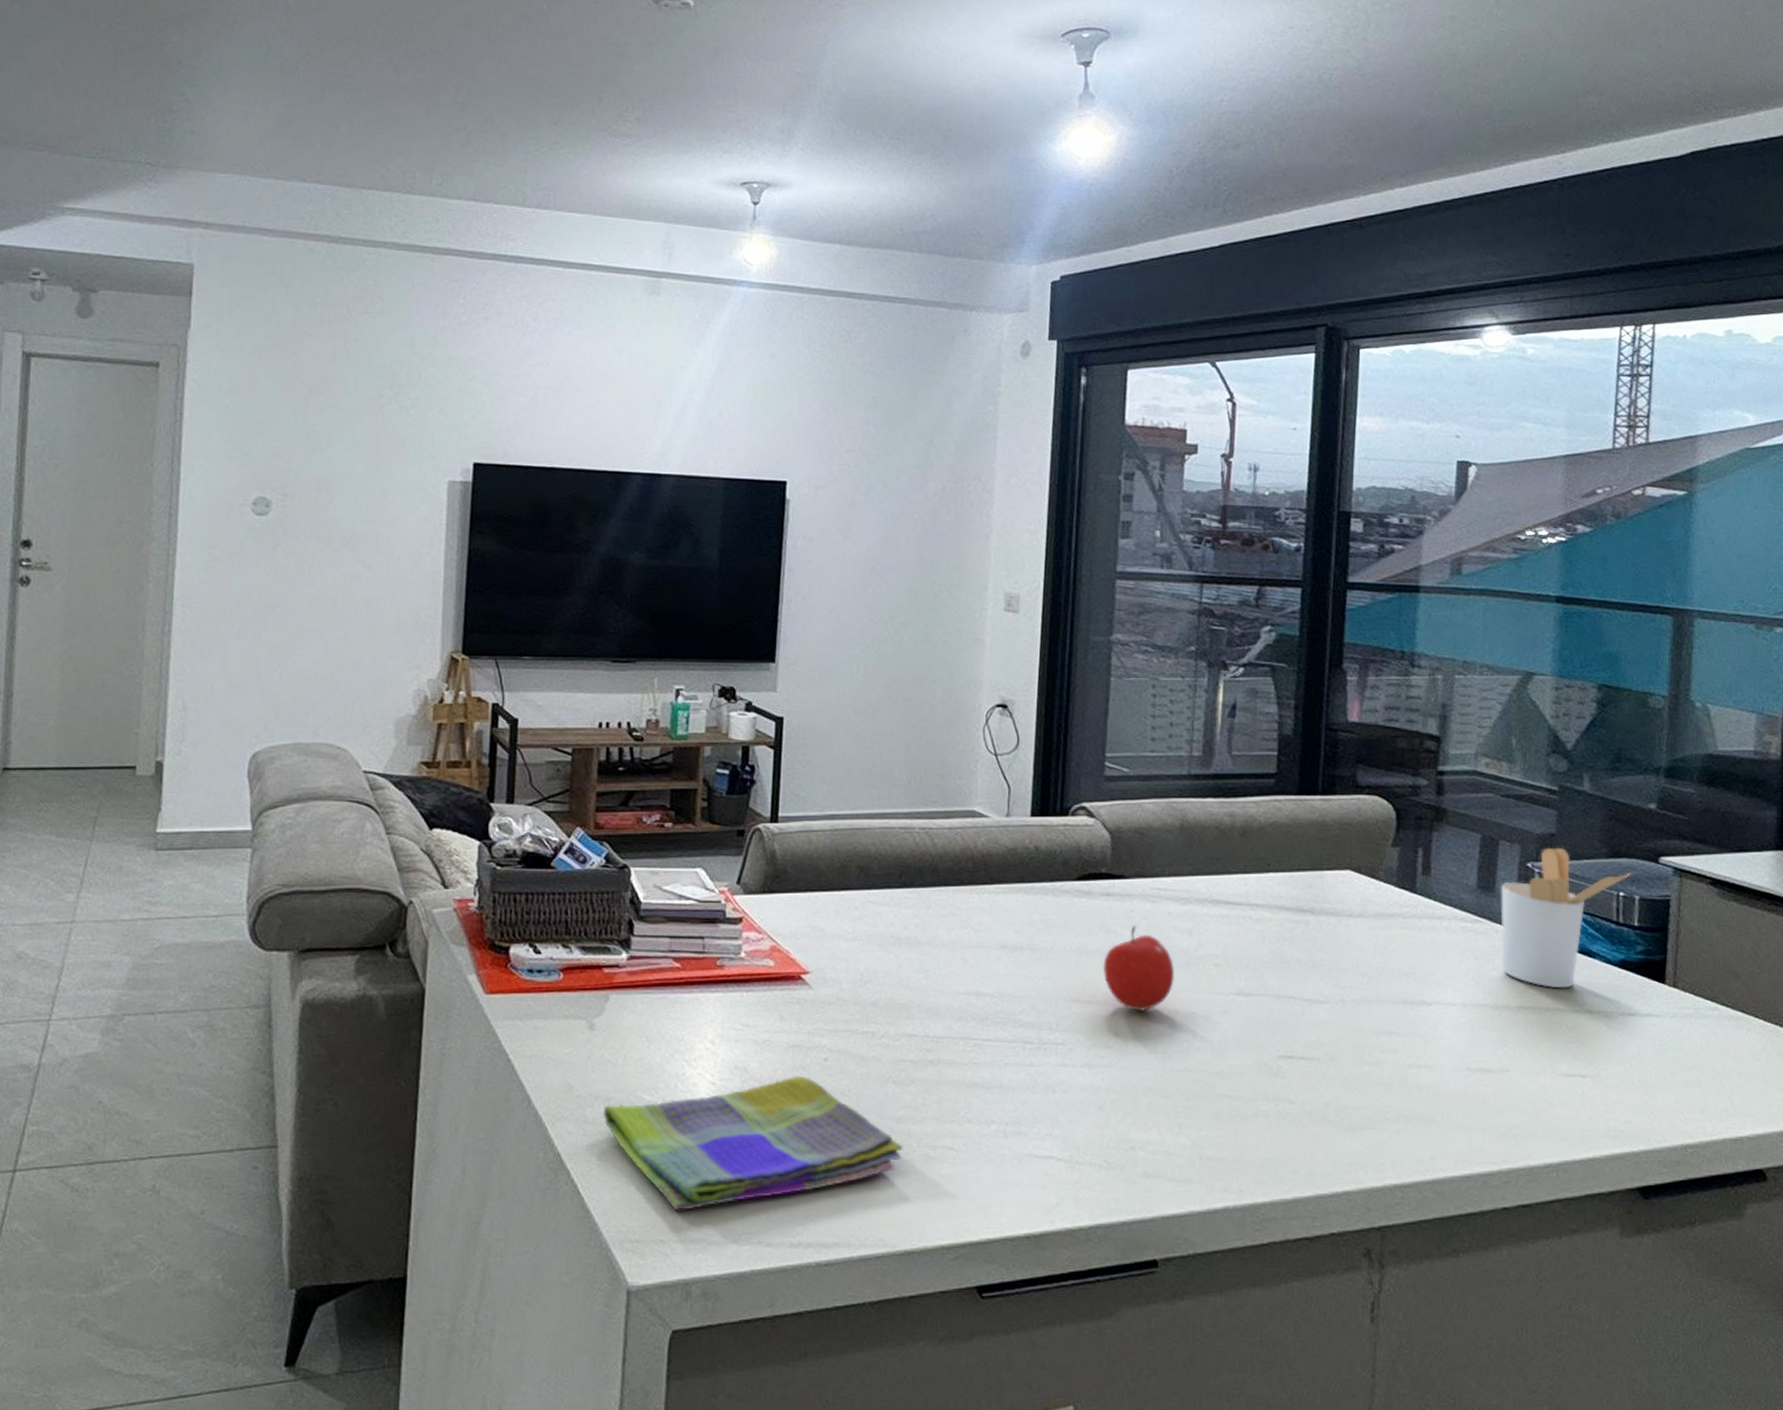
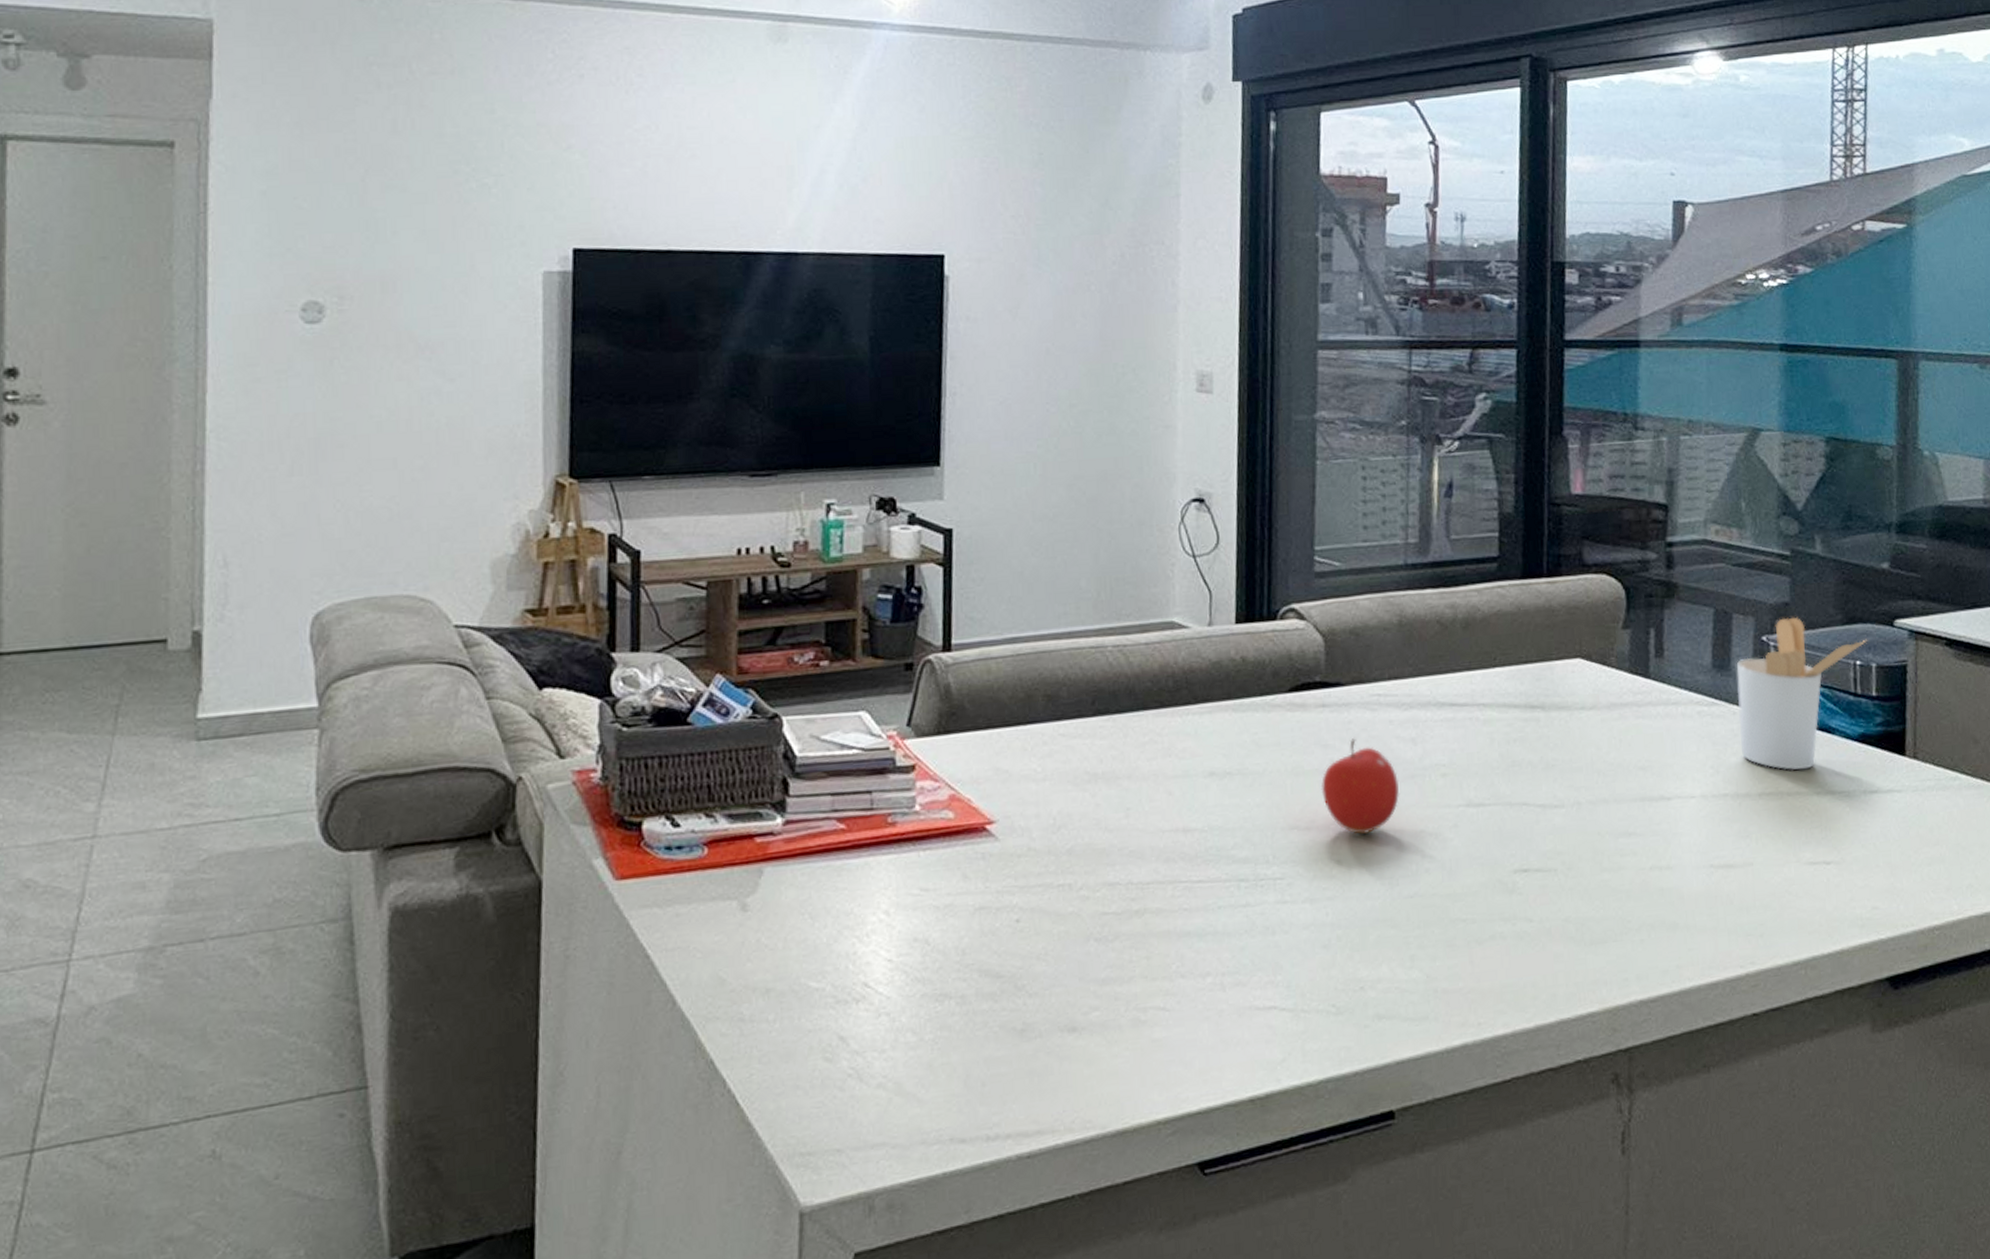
dish towel: present [604,1075,904,1211] -> none [763,941,1111,1113]

